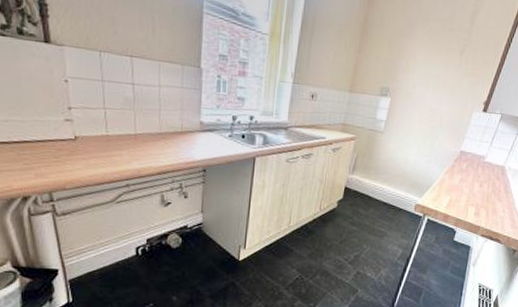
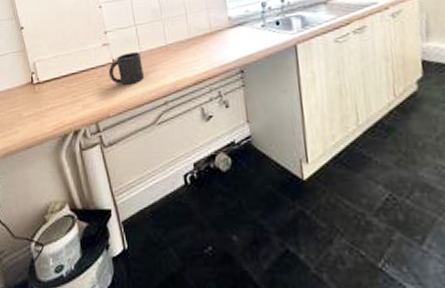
mug: none [68,133,109,163] -> present [108,52,145,85]

